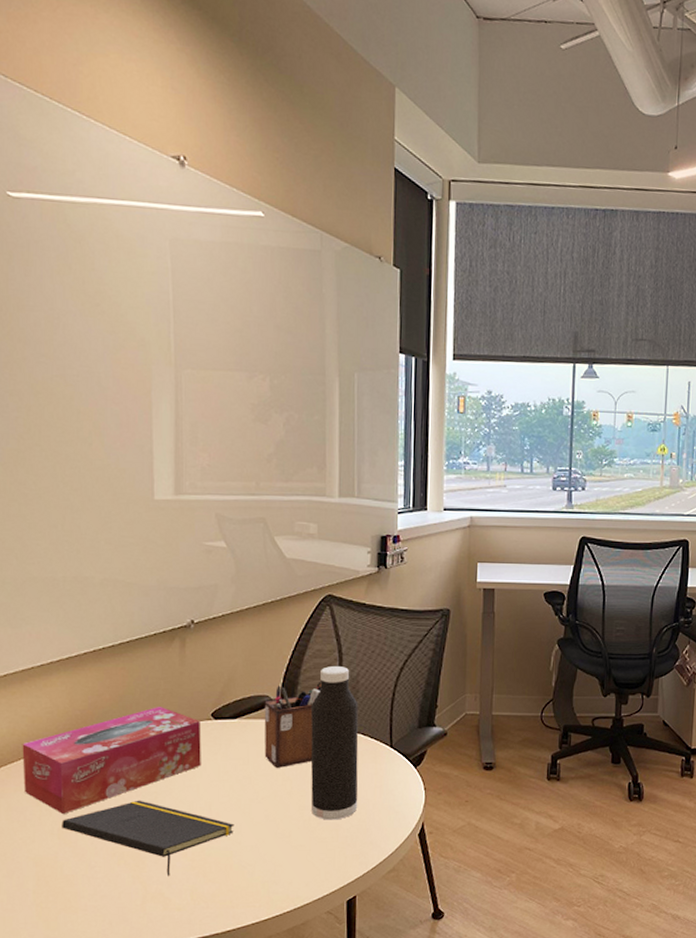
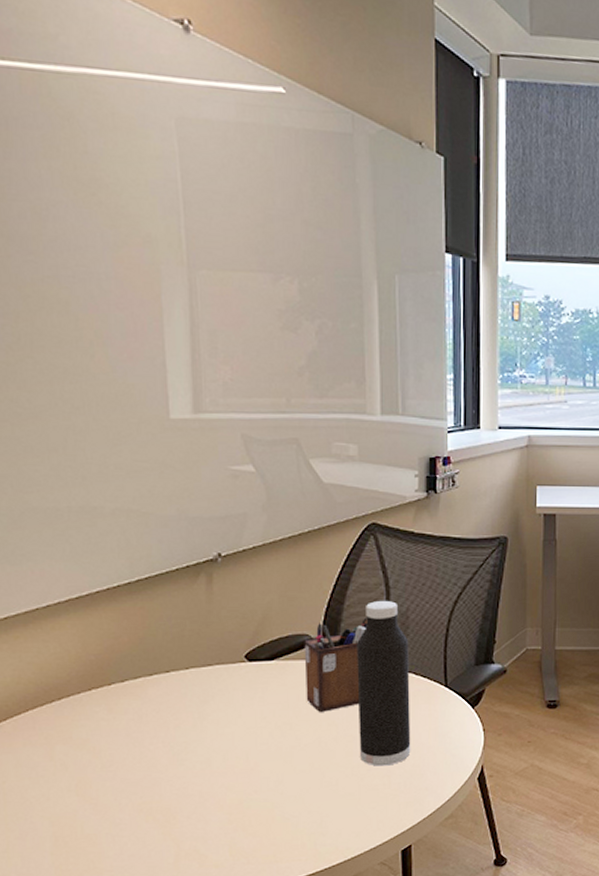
tissue box: present [22,707,201,814] -> none [29,649,235,768]
notepad: present [62,800,234,876] -> none [79,751,275,831]

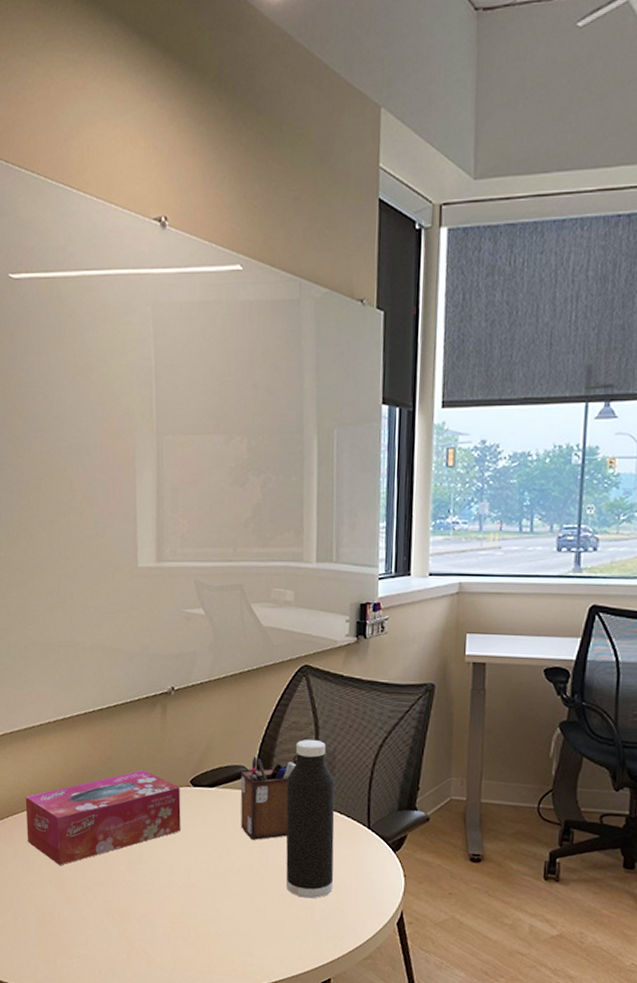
tissue box: none [29,649,235,768] -> present [25,770,181,865]

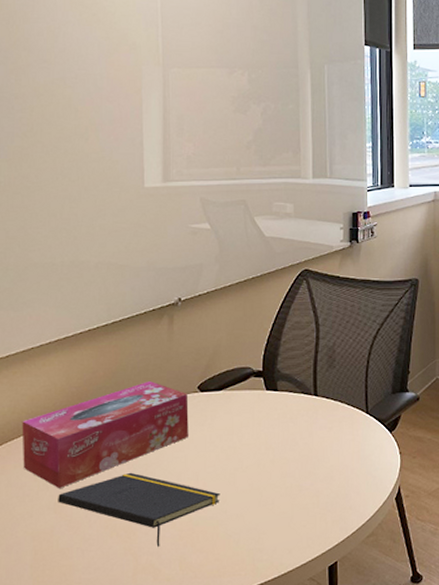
notepad: none [58,859,212,935] -> present [58,472,220,547]
desk organizer: present [240,755,297,841] -> none [247,352,300,438]
water bottle: present [286,739,335,899] -> none [291,336,337,487]

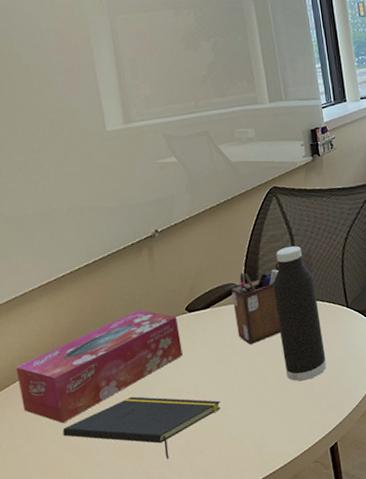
desk organizer: none [247,352,300,438] -> present [231,263,281,345]
water bottle: none [291,336,337,487] -> present [273,246,327,382]

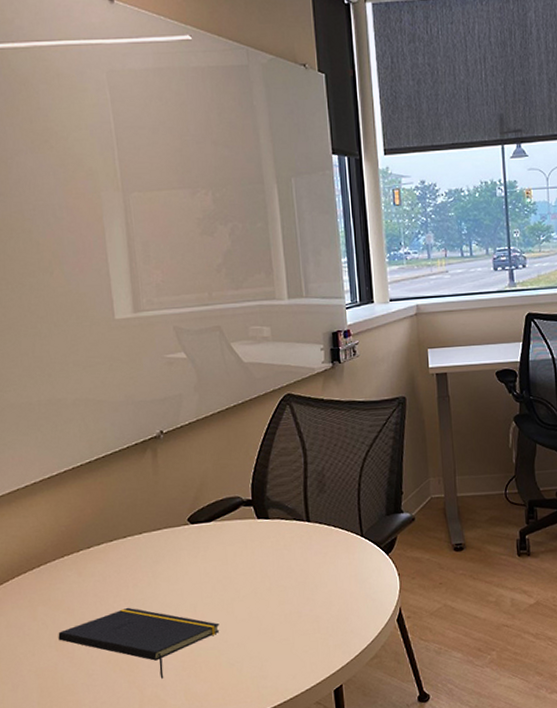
tissue box: present [15,310,183,423] -> none [15,516,183,626]
desk organizer: present [231,263,281,345] -> none [236,479,290,567]
water bottle: present [273,246,327,382] -> none [282,461,336,613]

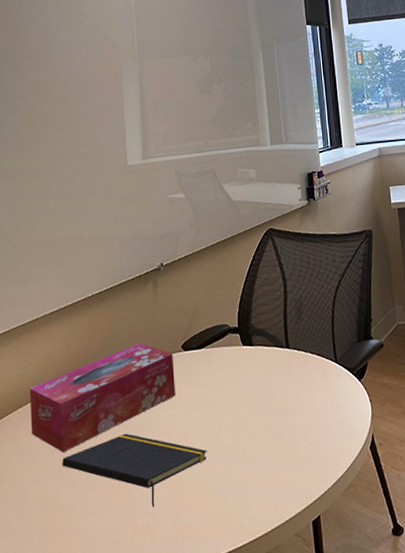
tissue box: none [15,516,183,626] -> present [29,343,176,452]

